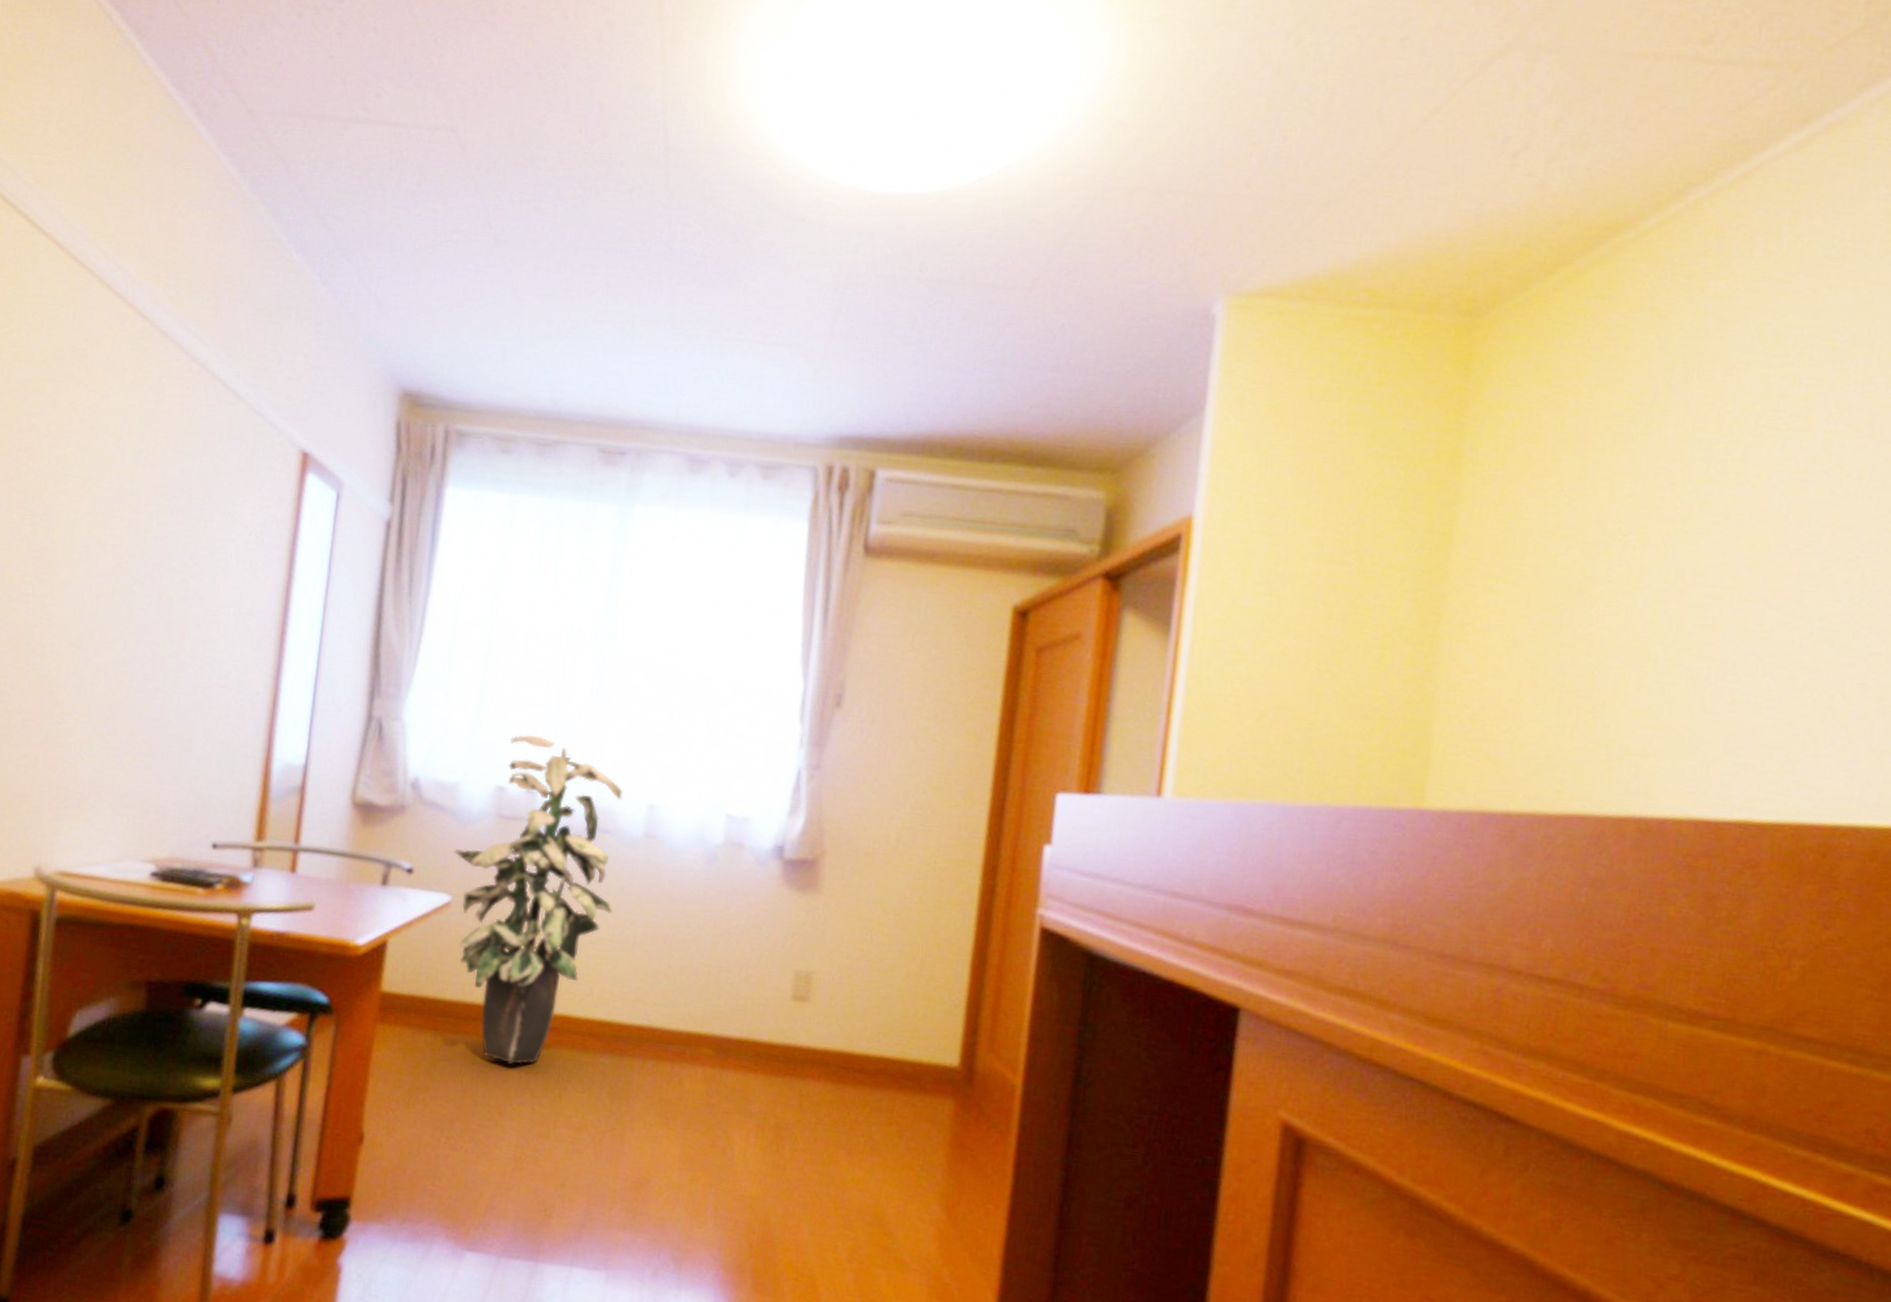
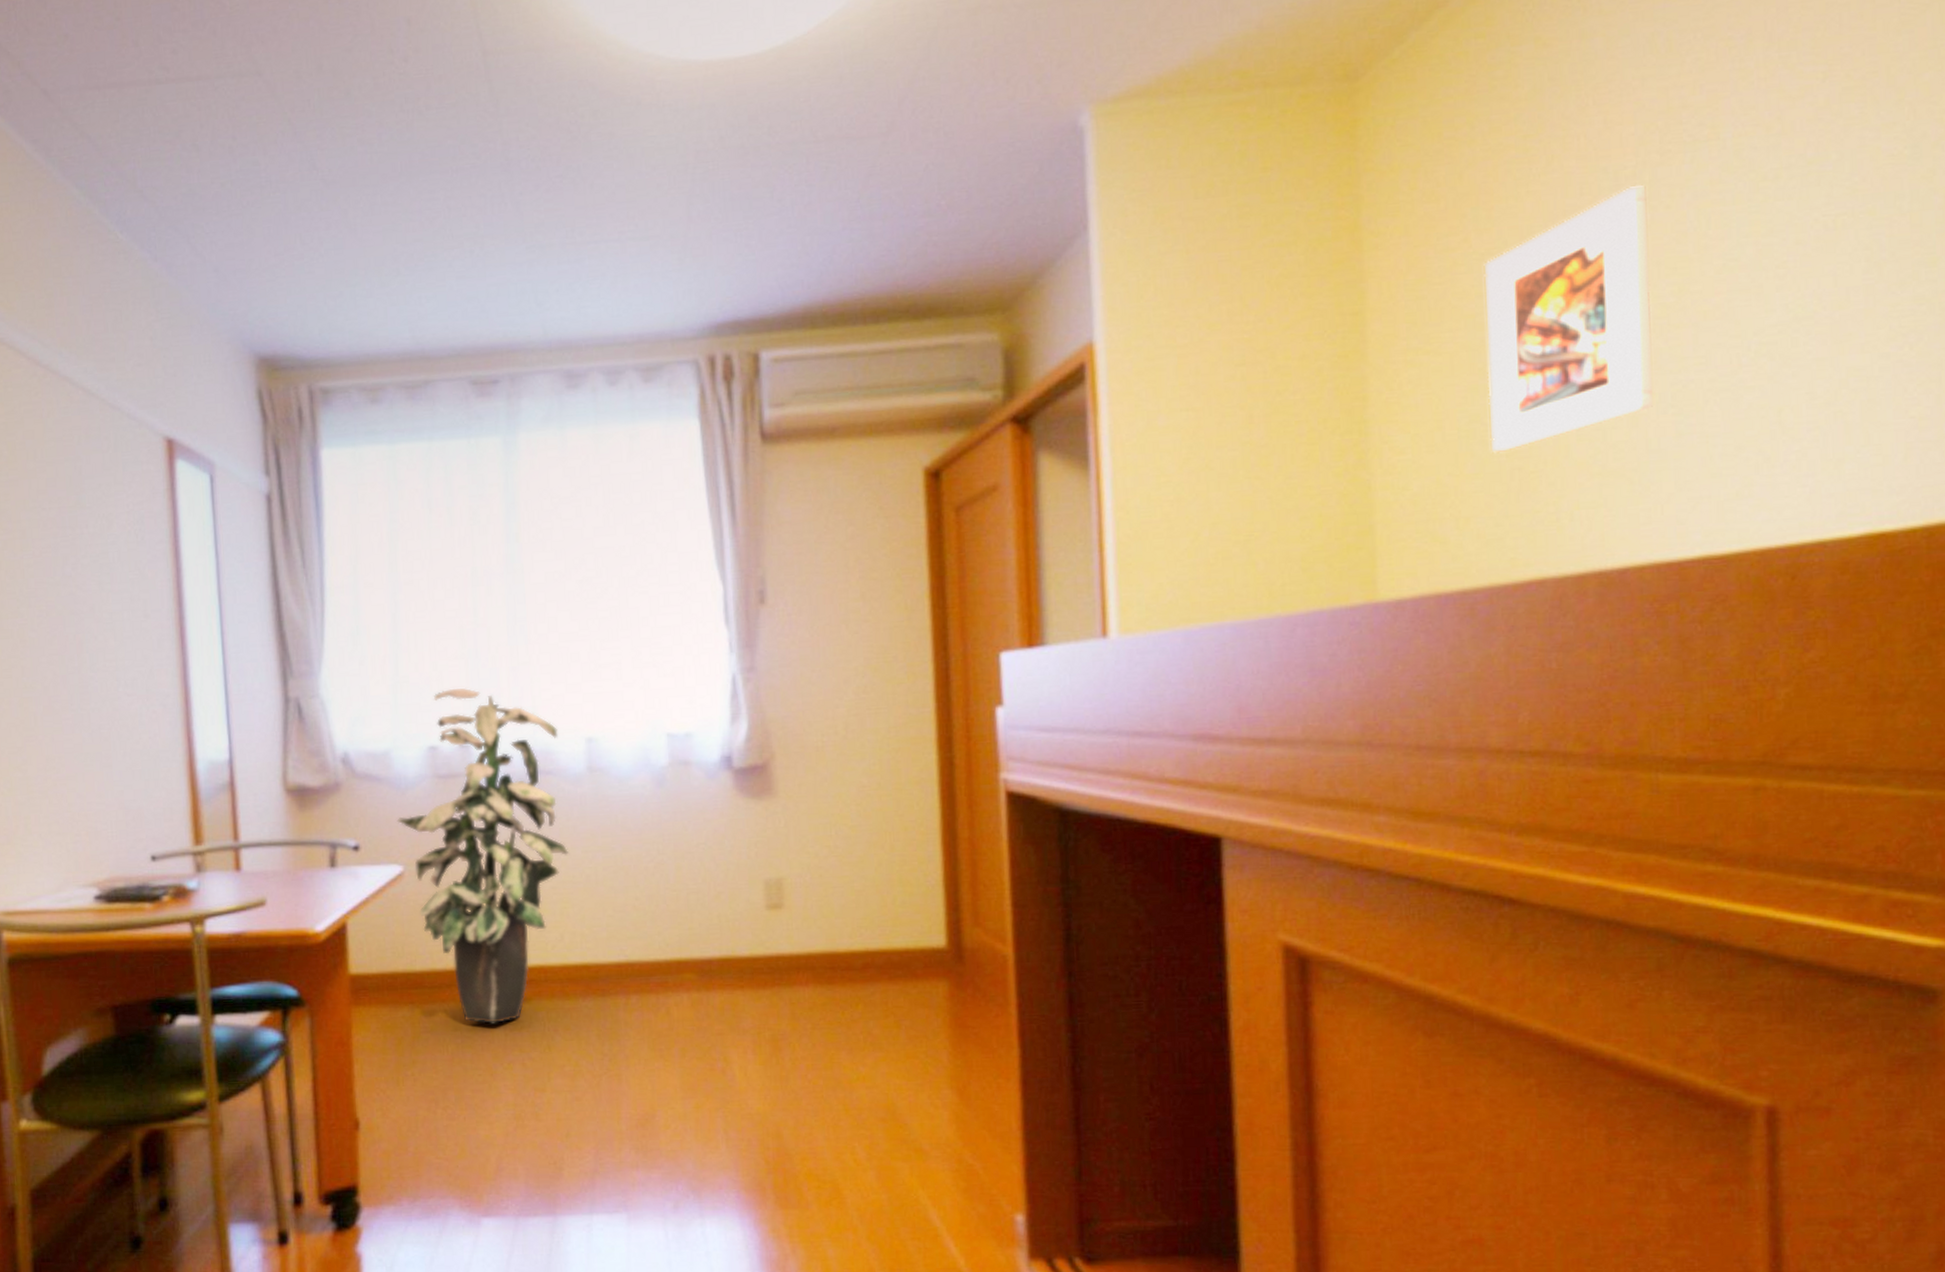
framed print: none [1554,460,1737,689] -> present [1483,184,1654,453]

